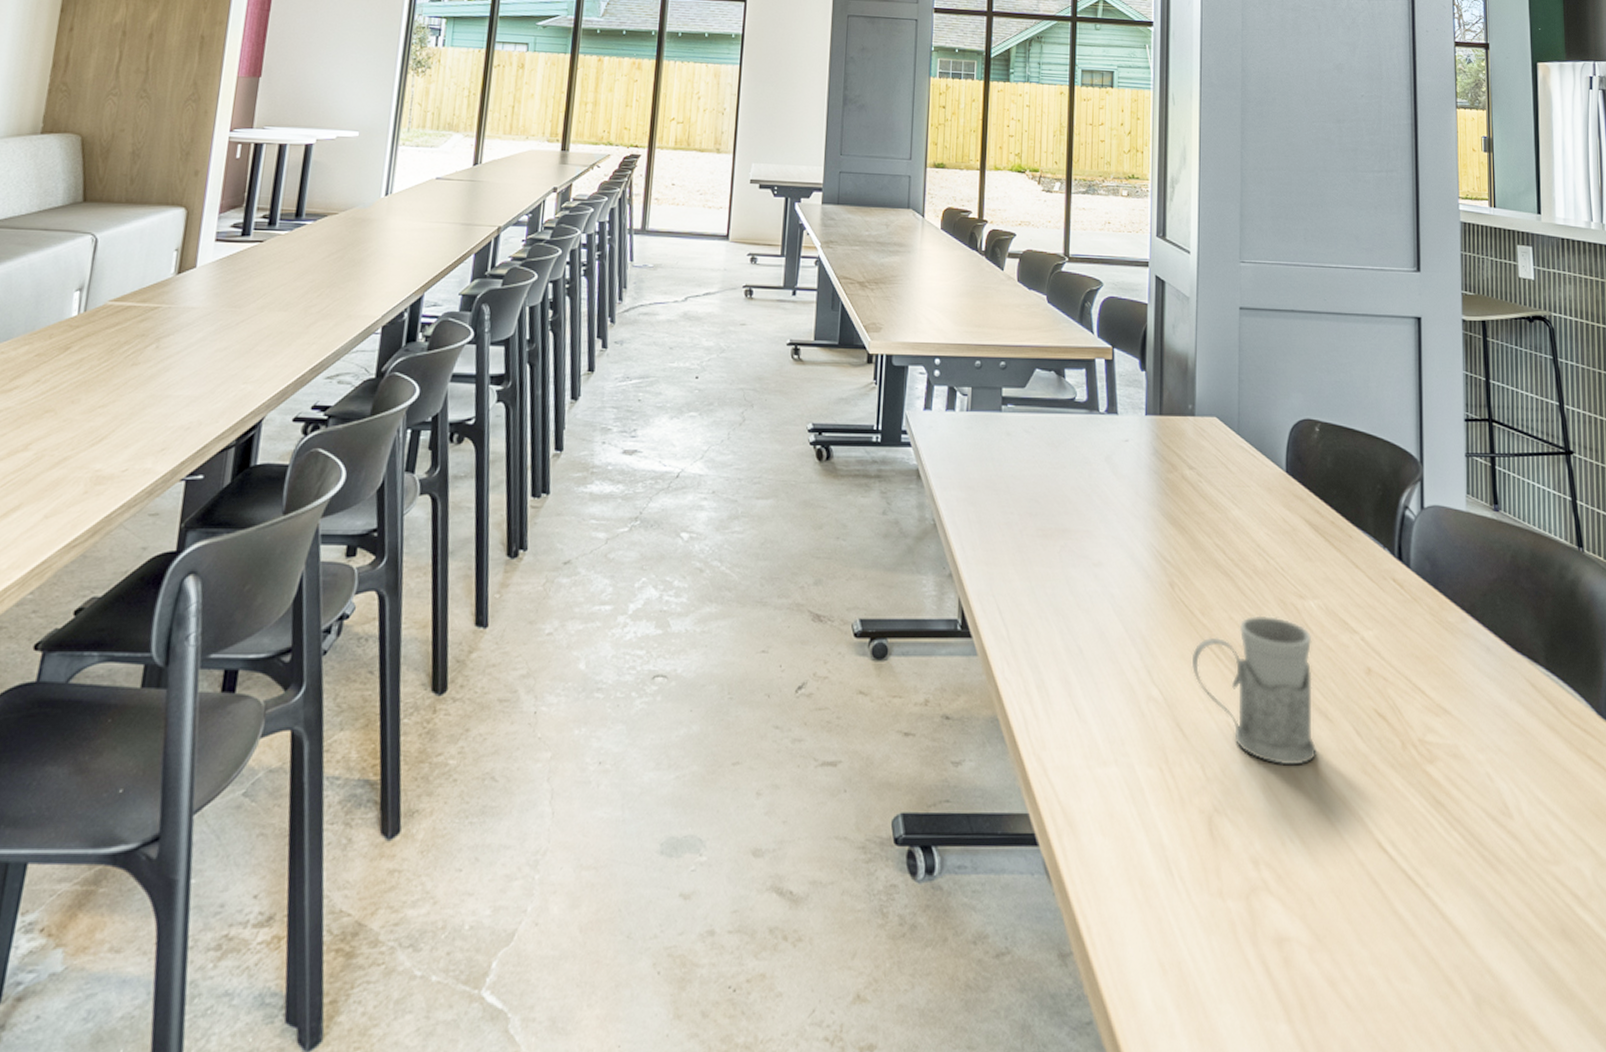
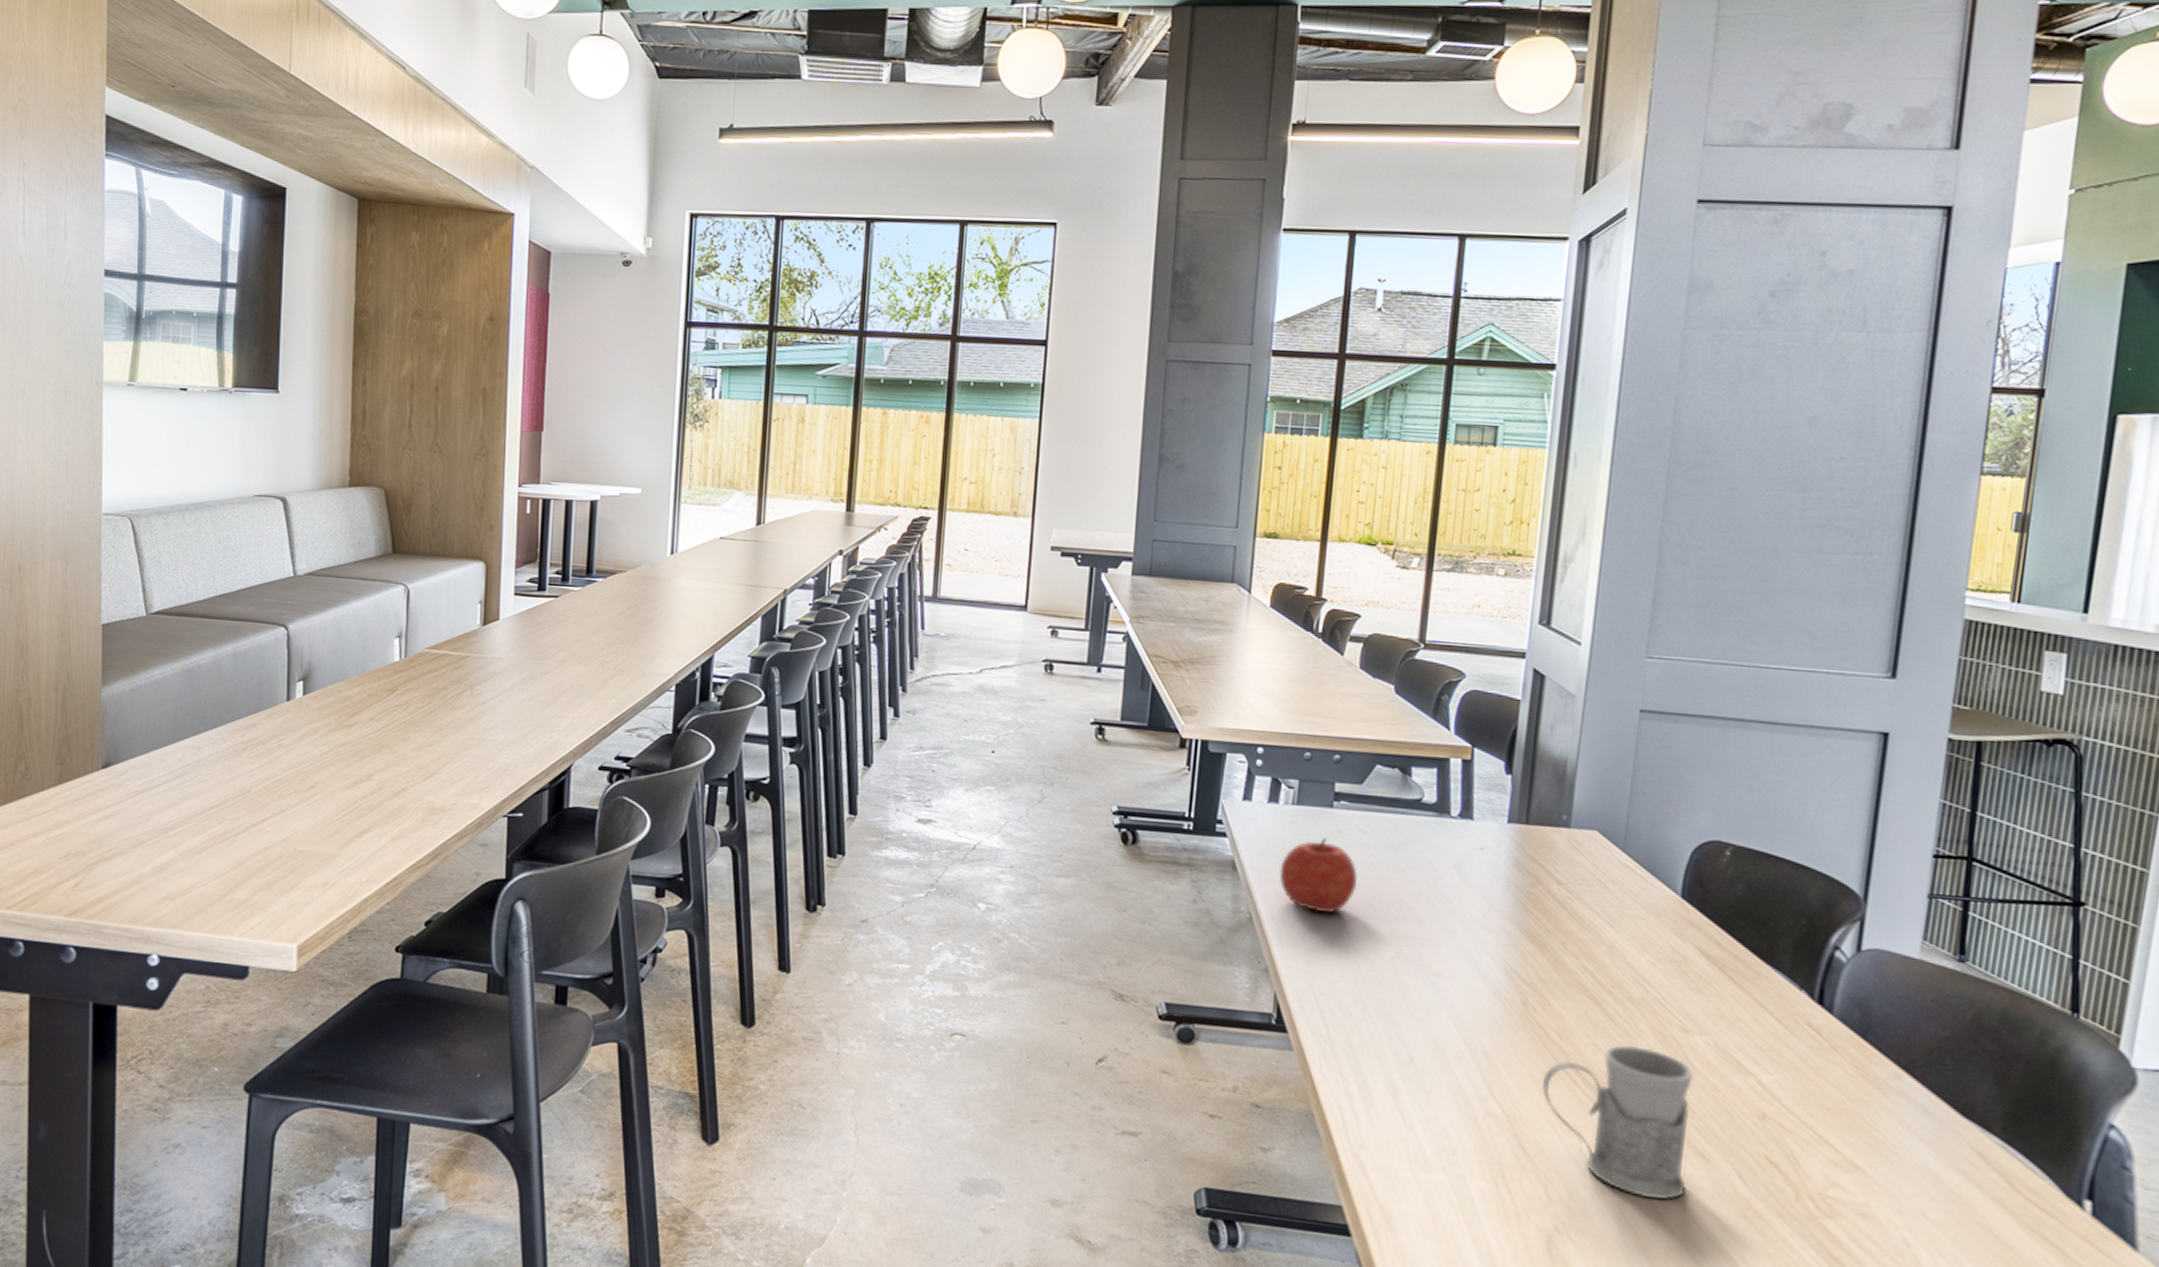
fruit: none [958,440,1026,514] -> present [1279,837,1357,914]

